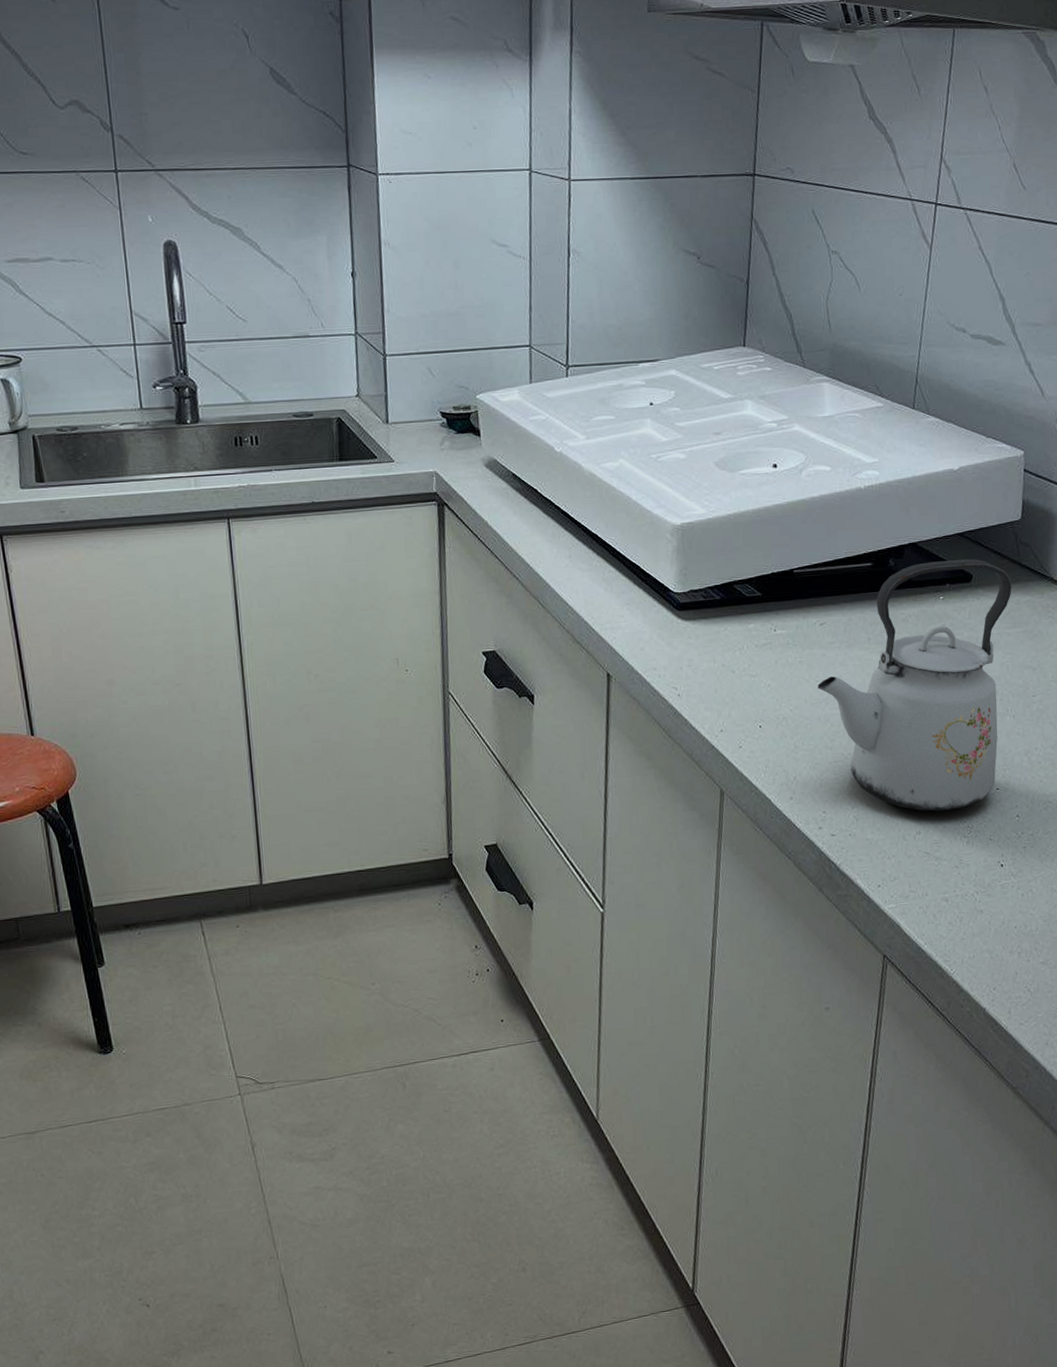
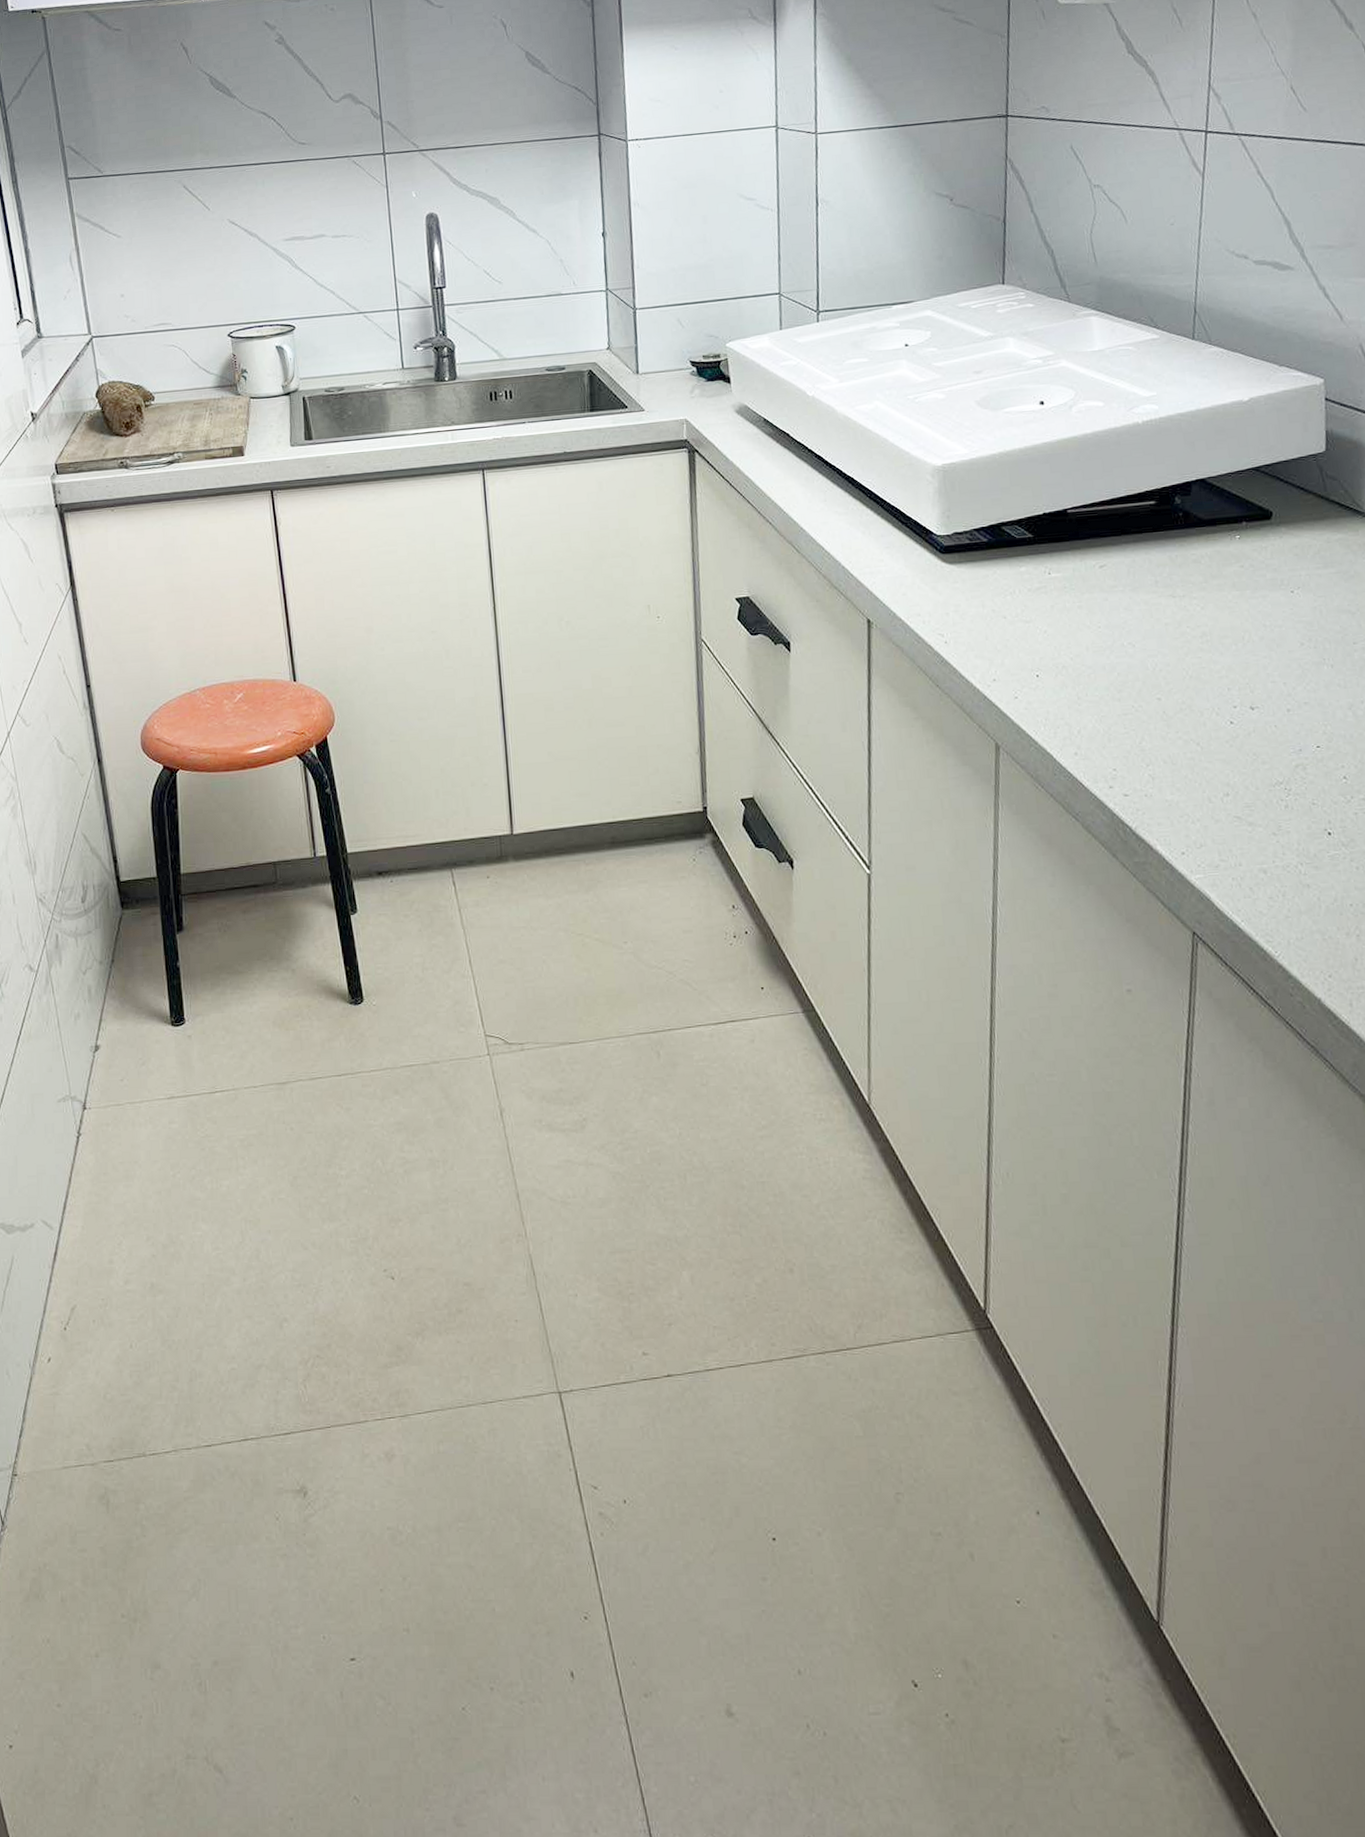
kettle: present [817,559,1012,812] -> none [1100,494,1320,771]

